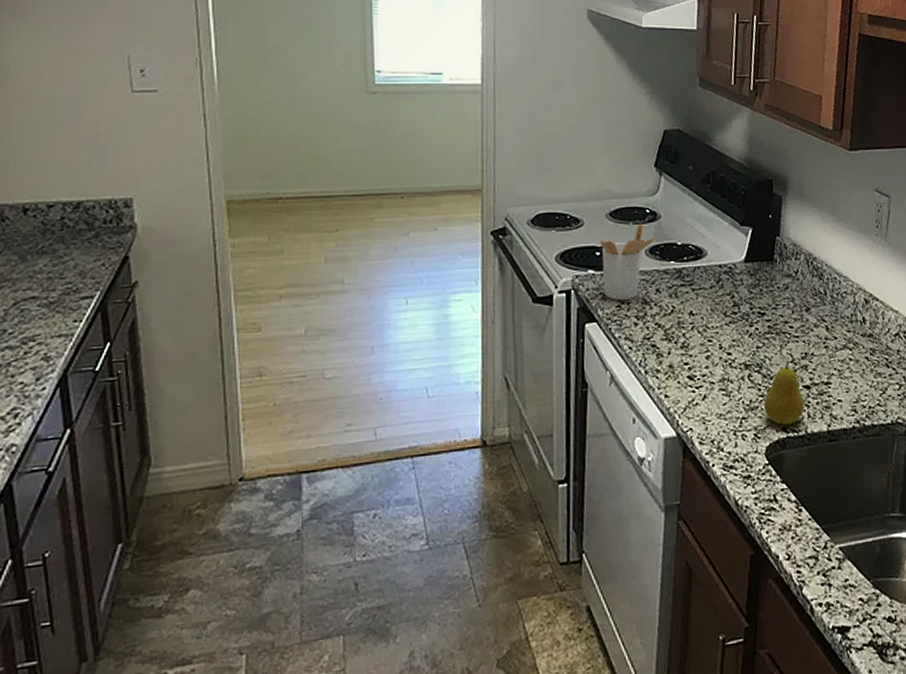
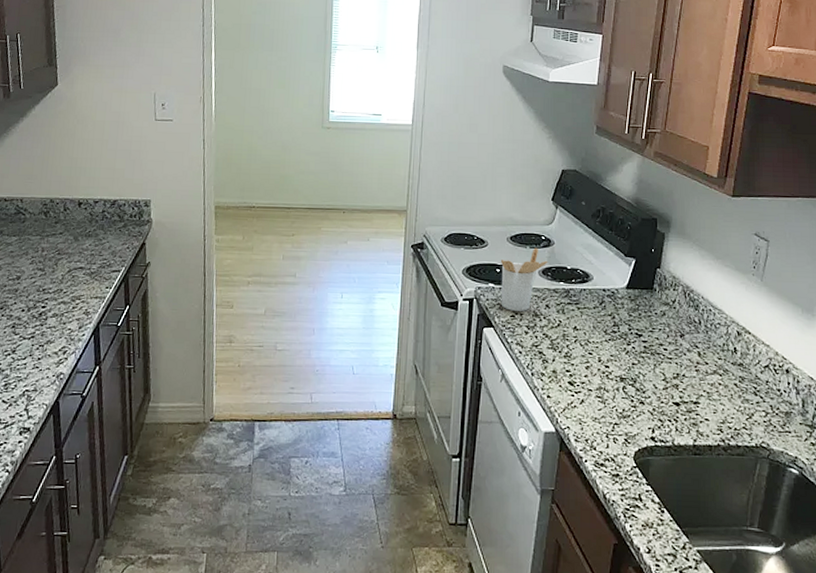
fruit: present [764,360,805,425] -> none [636,378,674,435]

